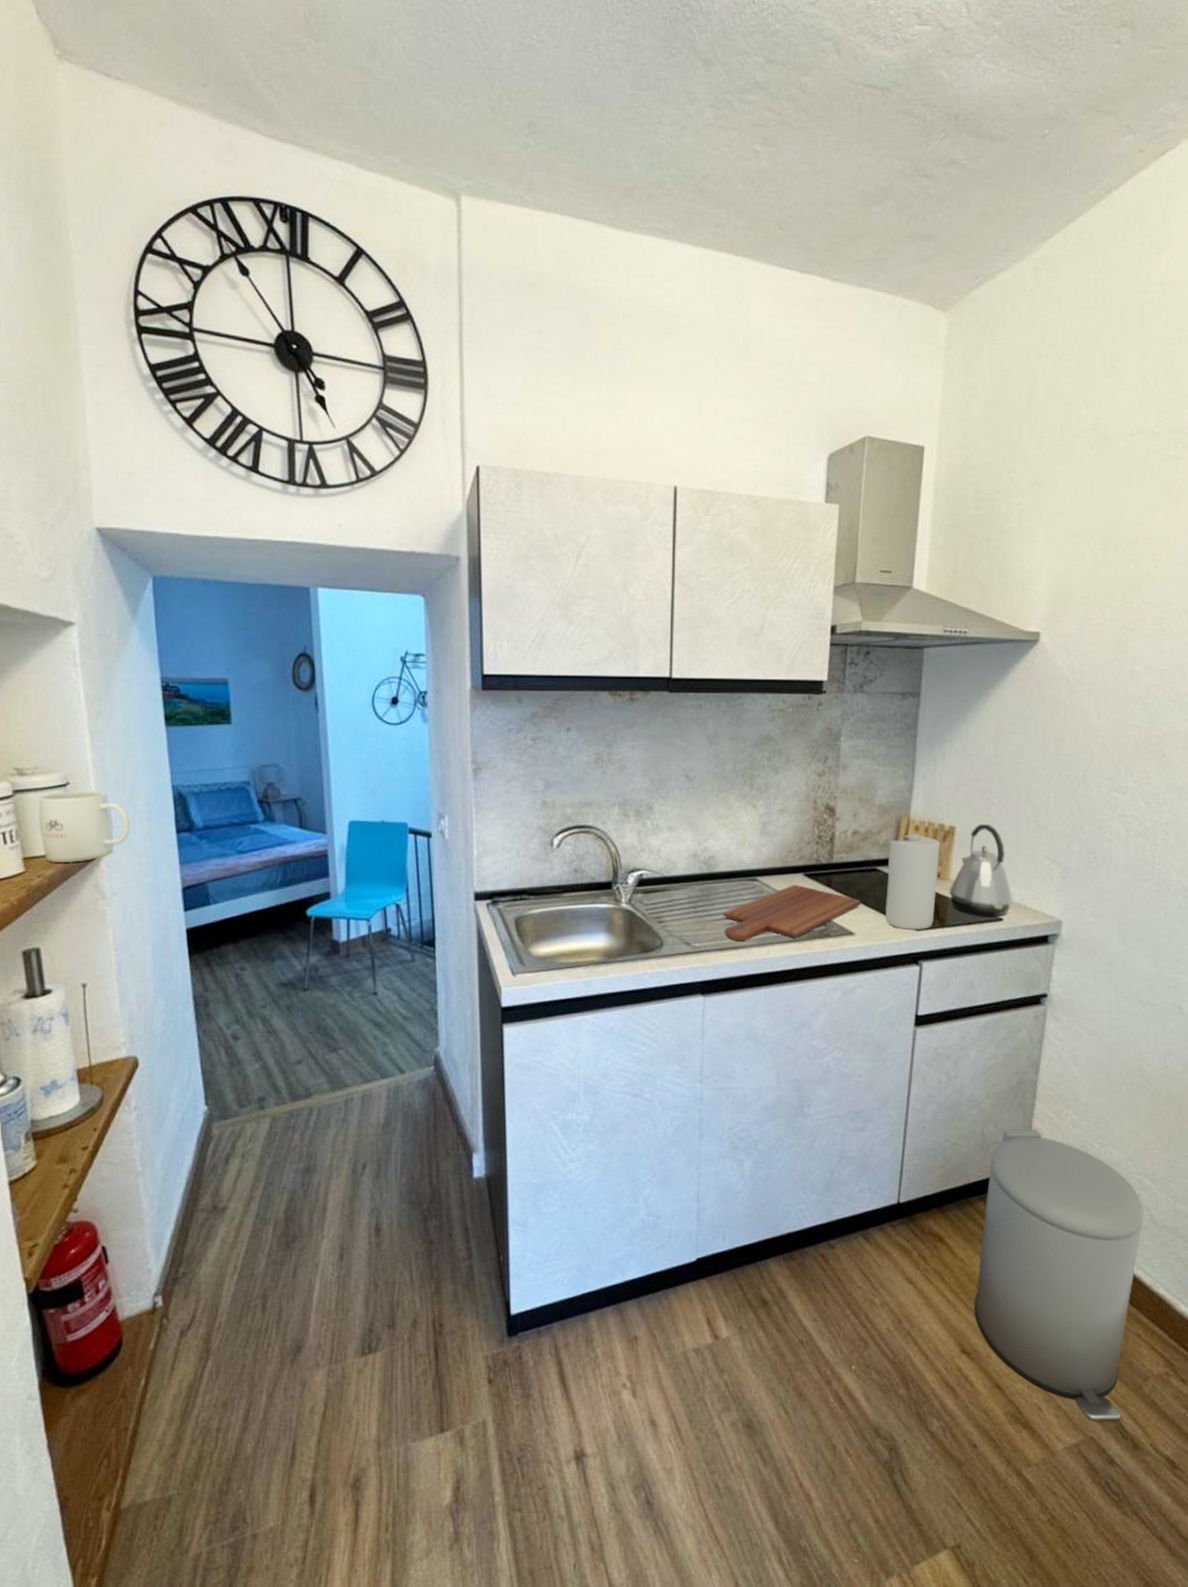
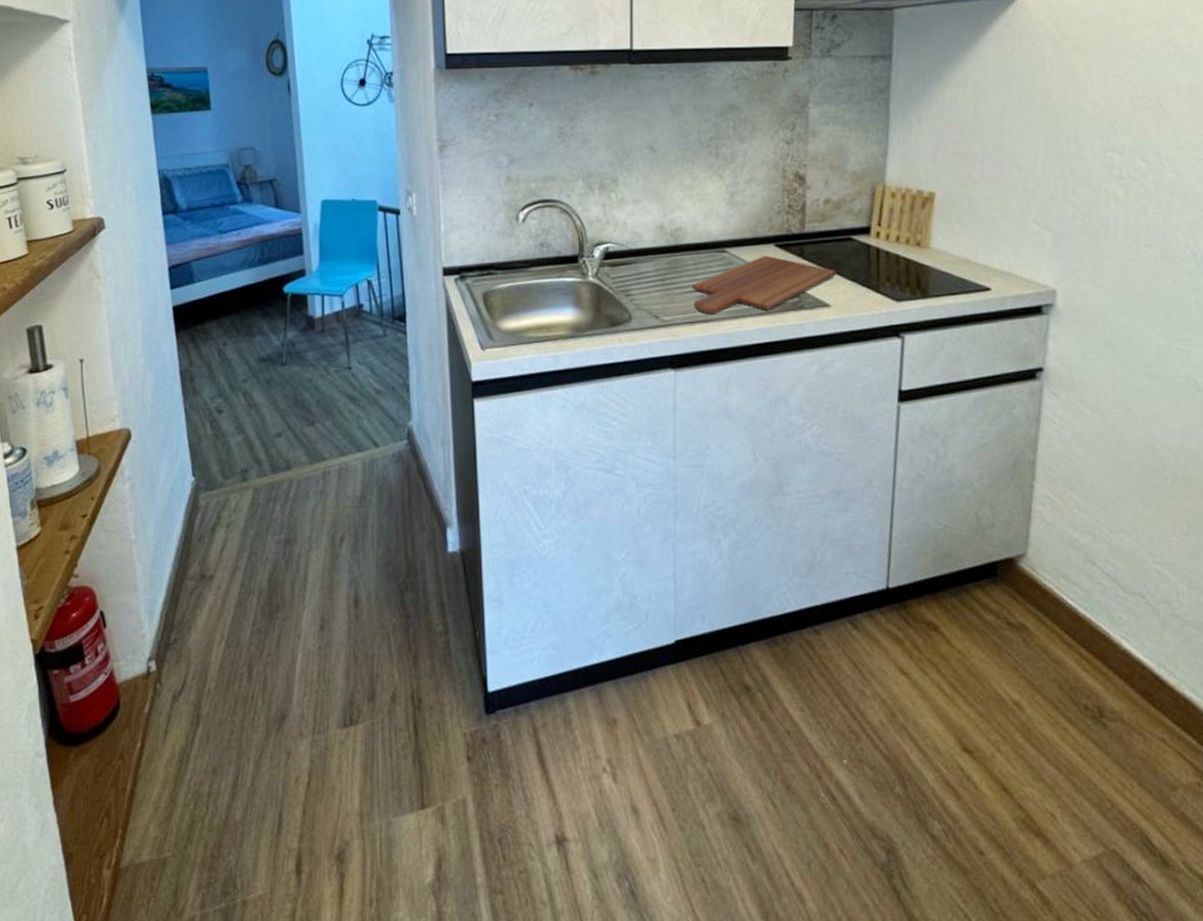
mug: present [39,790,130,862] -> none [40,176,121,245]
paper towel holder: present [886,833,940,930] -> none [862,200,919,301]
kettle: present [950,823,1013,917] -> none [931,189,1001,287]
pedal bin: present [974,1128,1144,1422] -> none [975,511,1164,835]

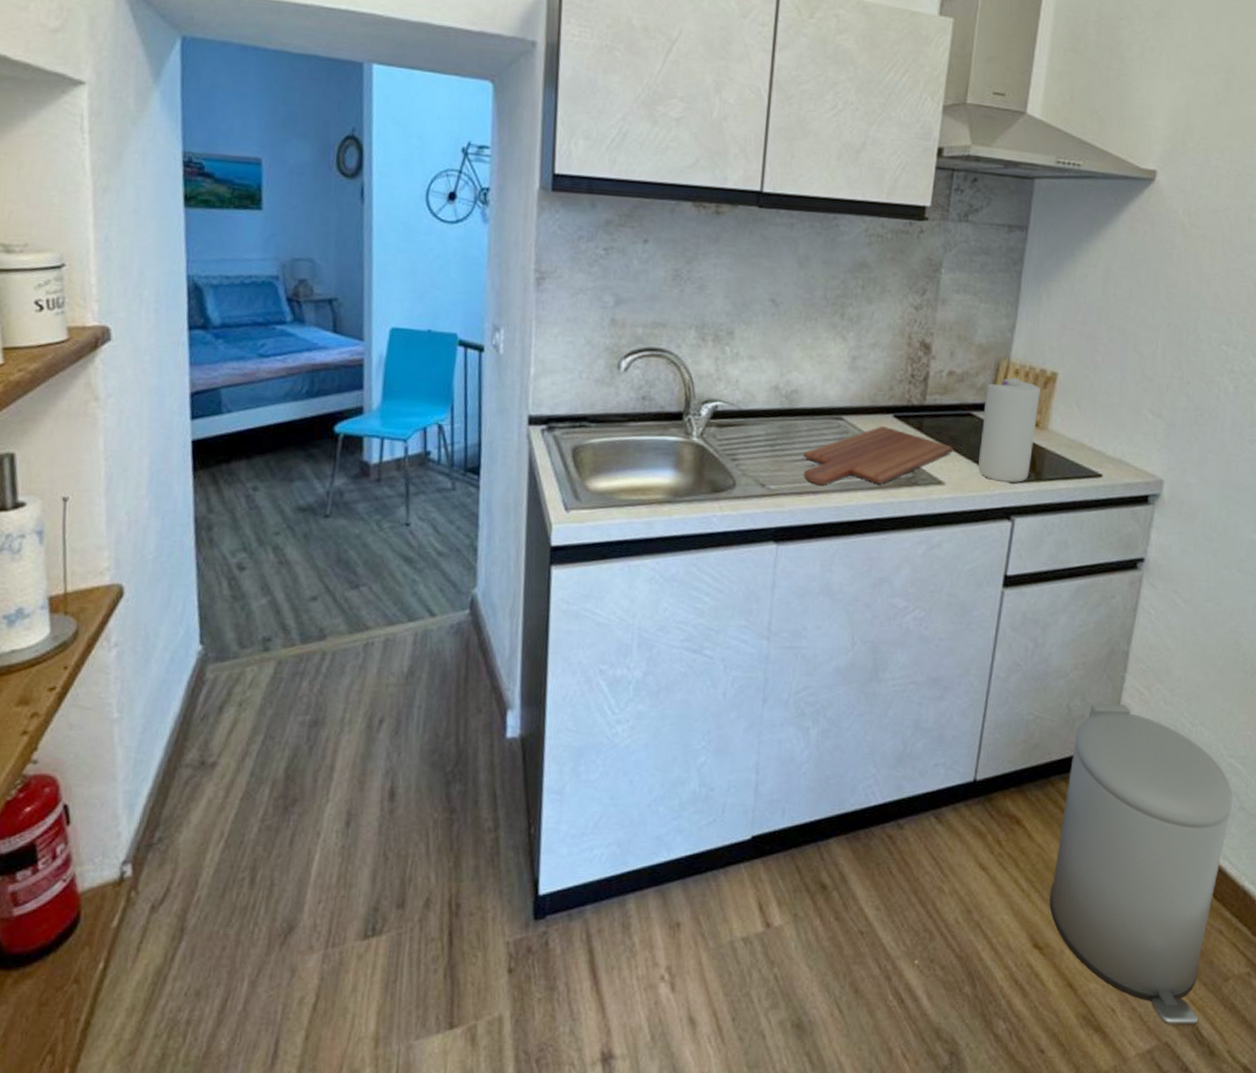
paper towel holder: none [862,200,919,301] -> present [978,377,1040,483]
pedal bin: none [975,511,1164,835] -> present [1049,702,1233,1027]

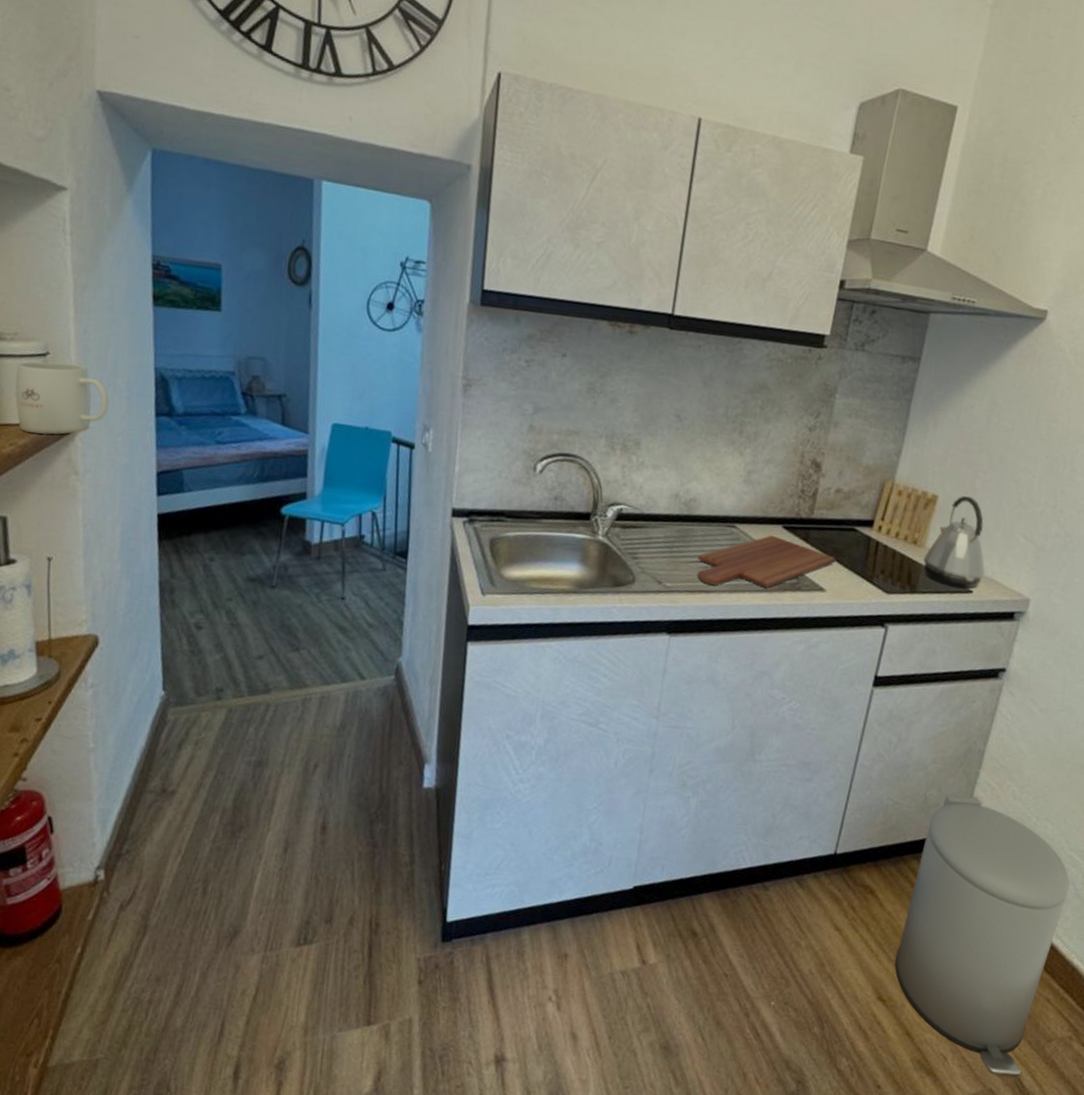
mug: none [24,274,134,357] -> present [15,361,109,435]
paper towel holder: present [978,377,1040,483] -> none [857,497,921,594]
kettle: none [1047,371,1114,473] -> present [923,495,985,589]

